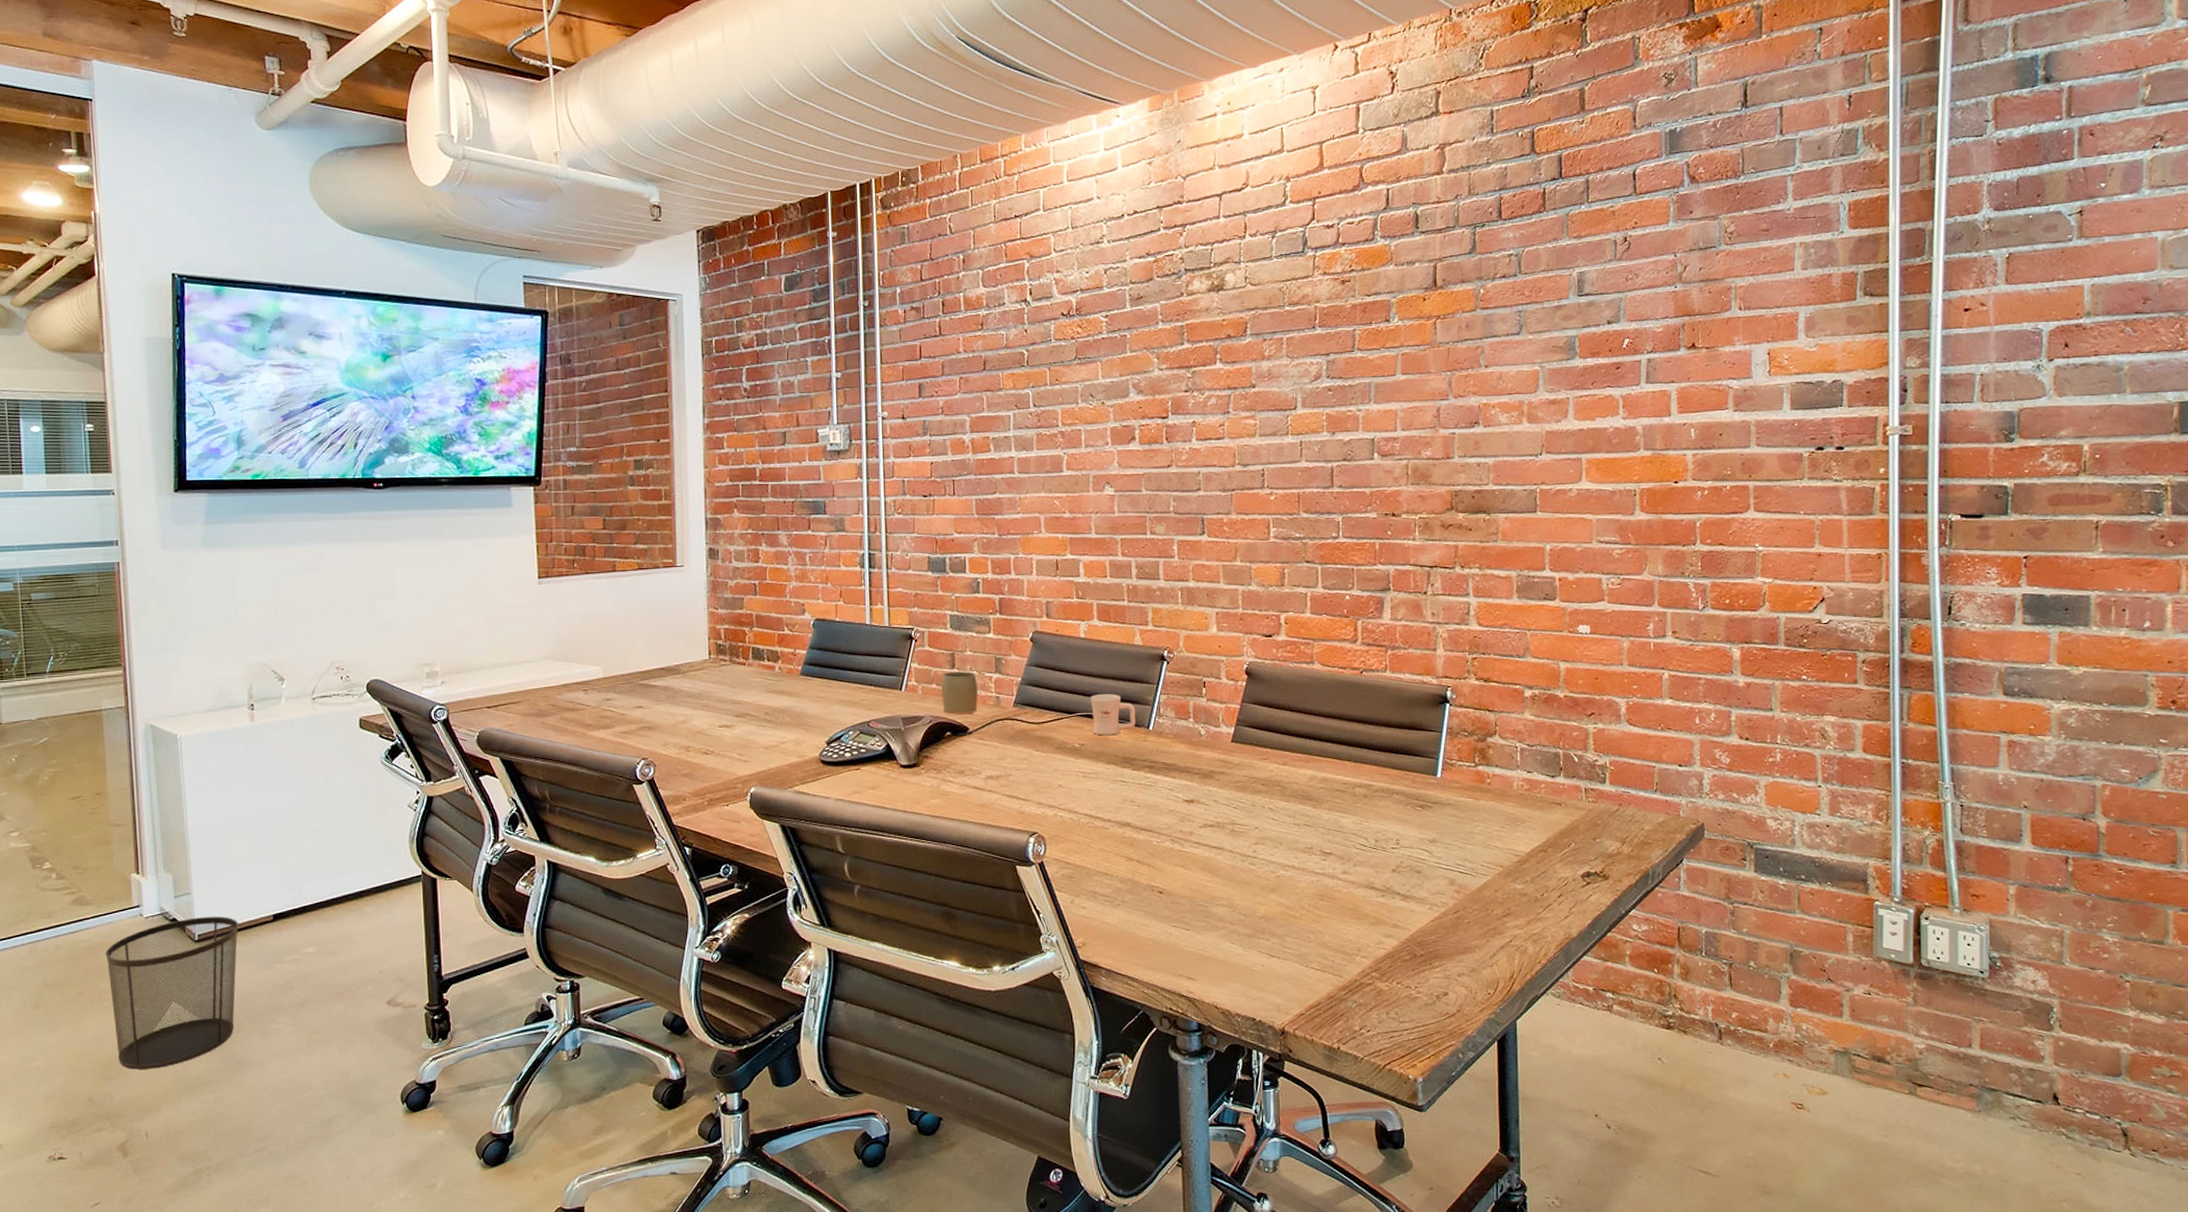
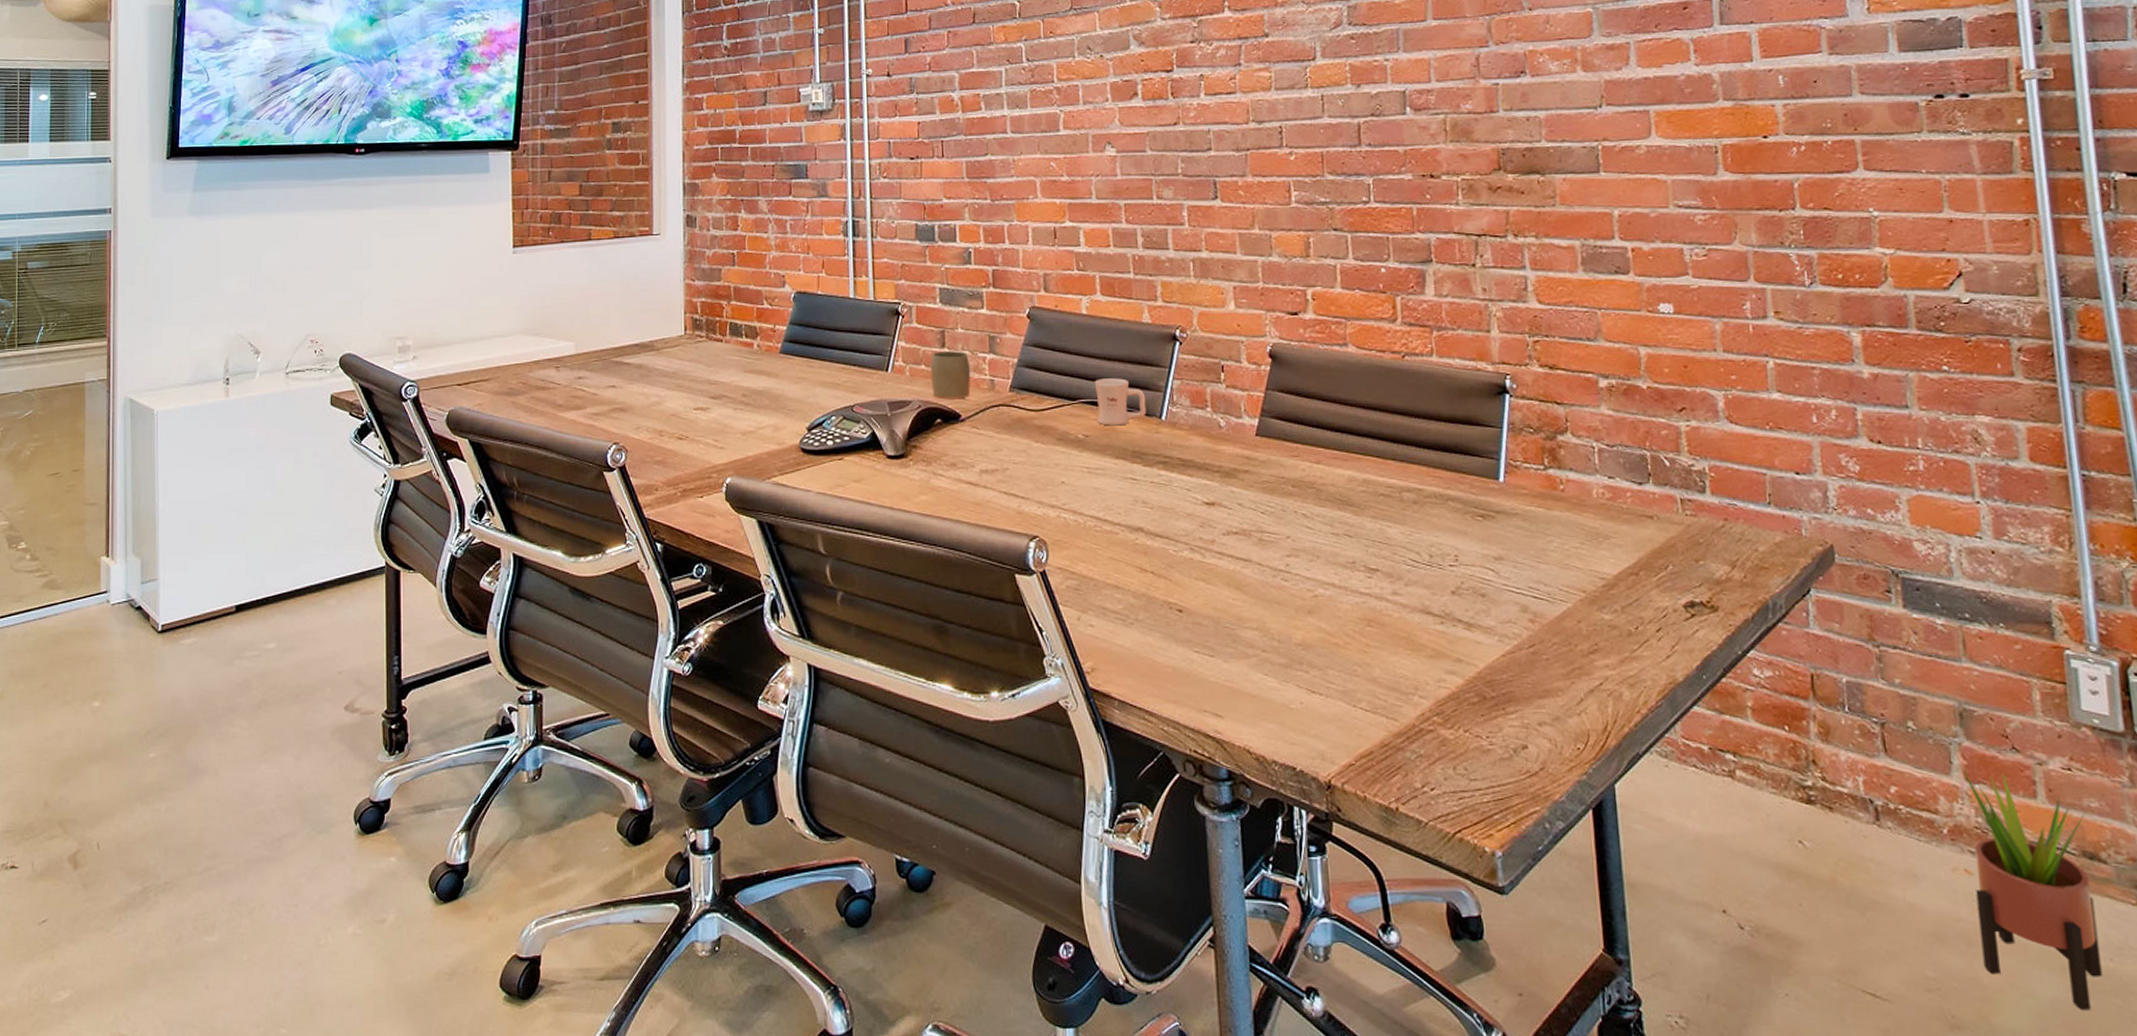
waste bin: present [105,916,239,1070] -> none [71,605,202,772]
potted plant: none [1788,996,1878,1174] -> present [1961,767,2103,1009]

